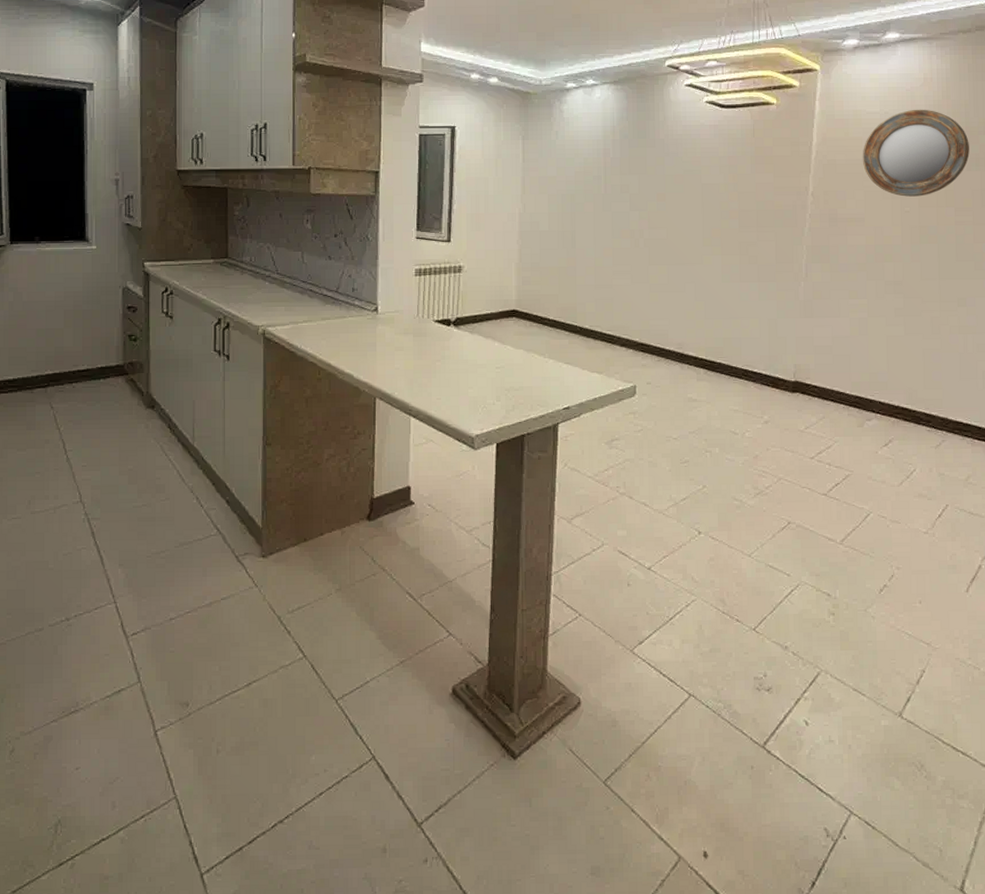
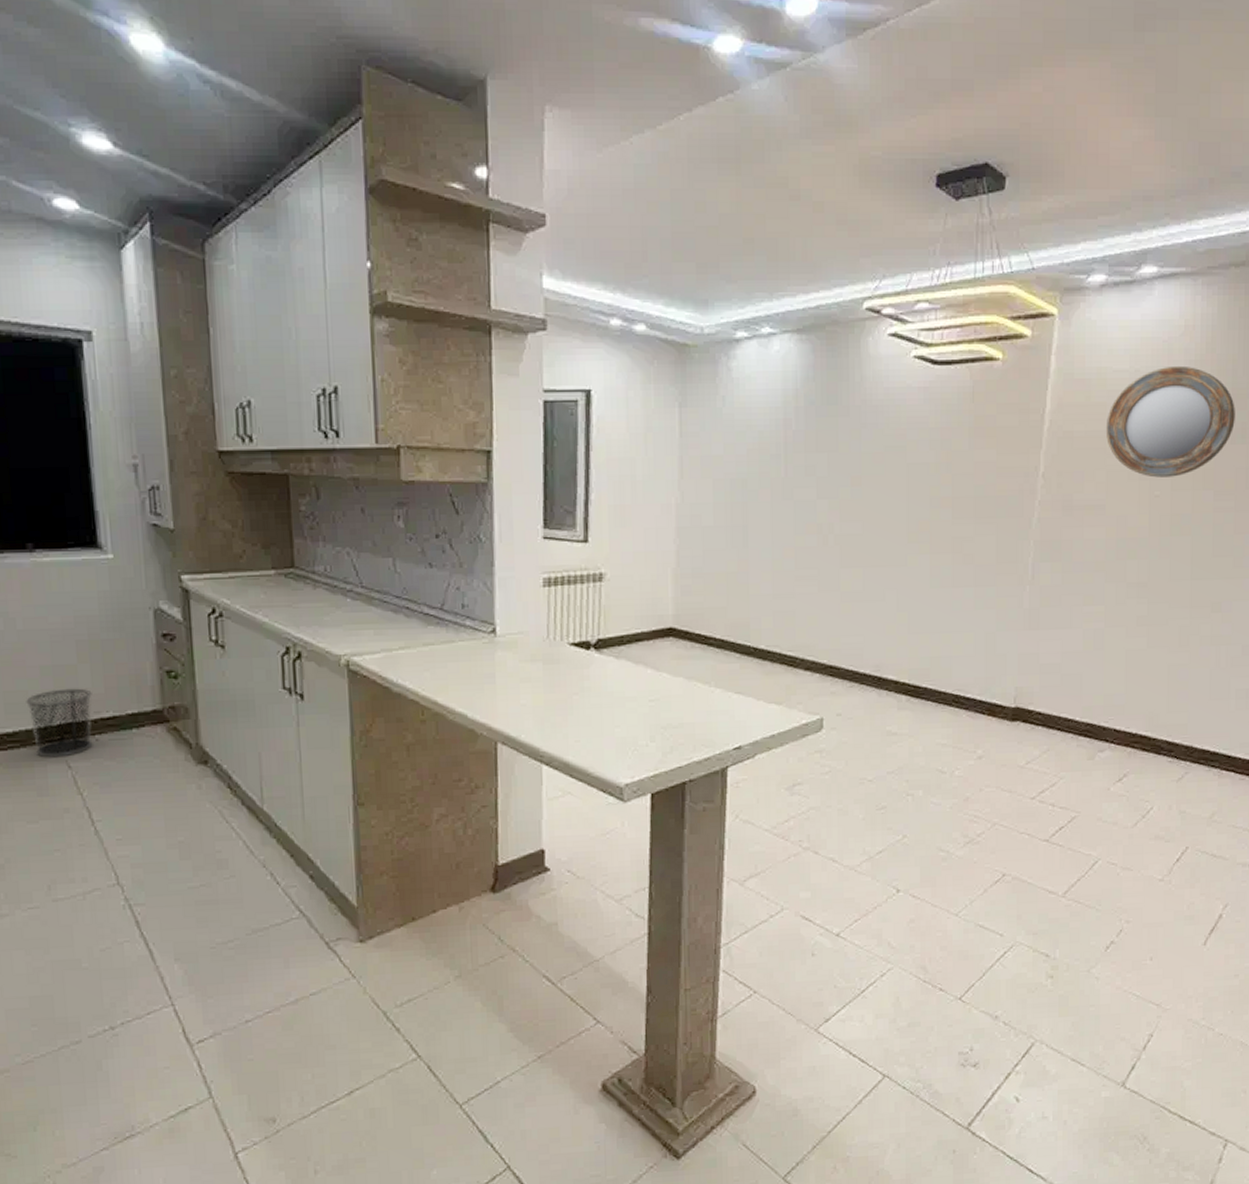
waste bin: none [24,346,73,400] -> present [26,688,93,758]

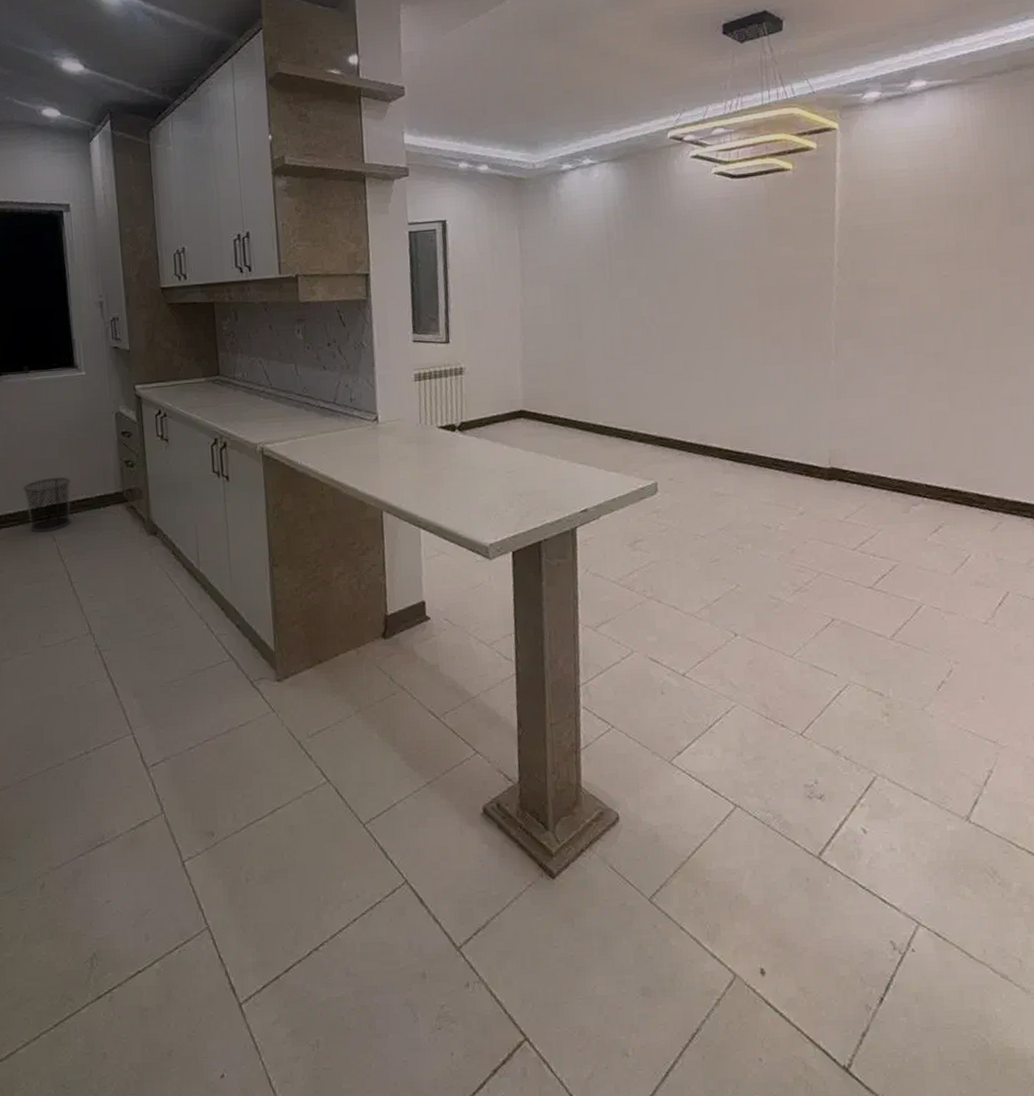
home mirror: present [1105,365,1235,478] -> none [891,162,1013,260]

